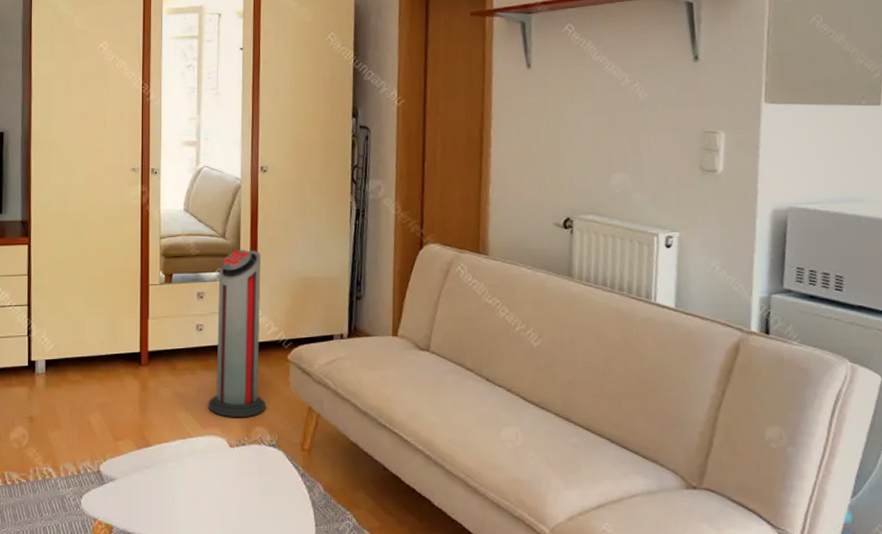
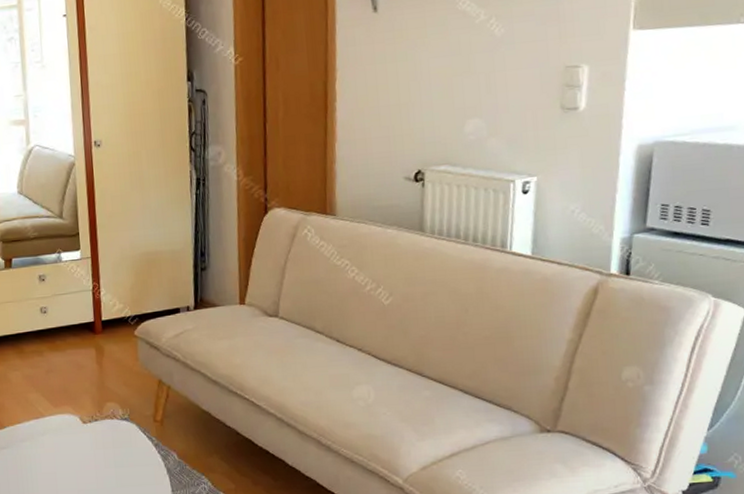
air purifier: present [208,249,266,417] -> none [58,228,116,395]

